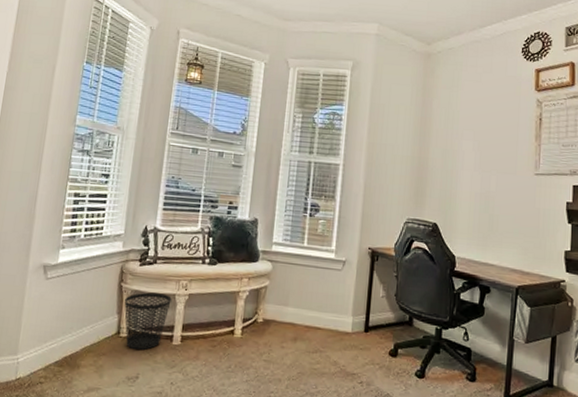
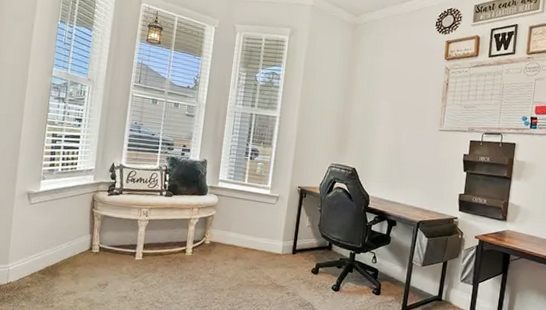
wastebasket: present [124,292,172,350] -> none [95,217,135,263]

